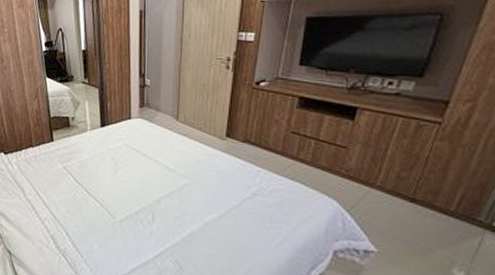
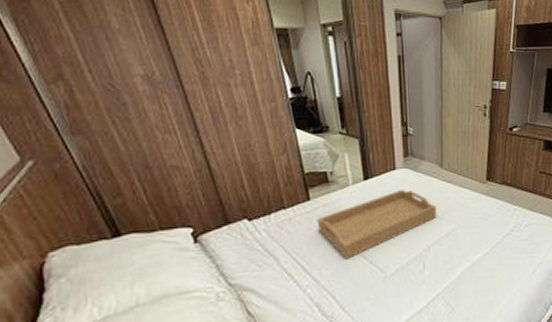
serving tray: none [57,138,169,200] -> present [316,189,436,259]

